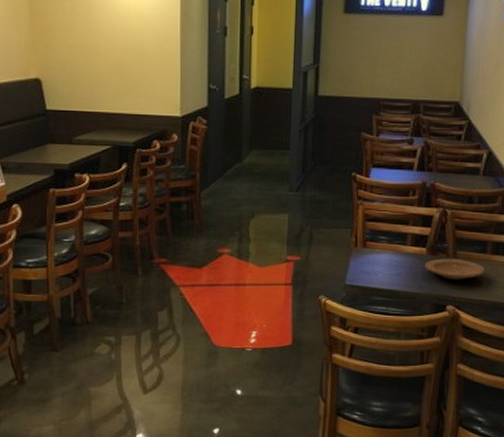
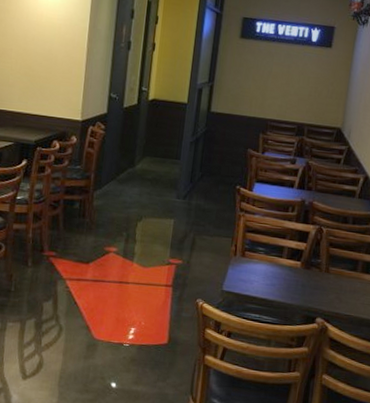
plate: present [424,258,486,280] -> none [298,273,355,295]

